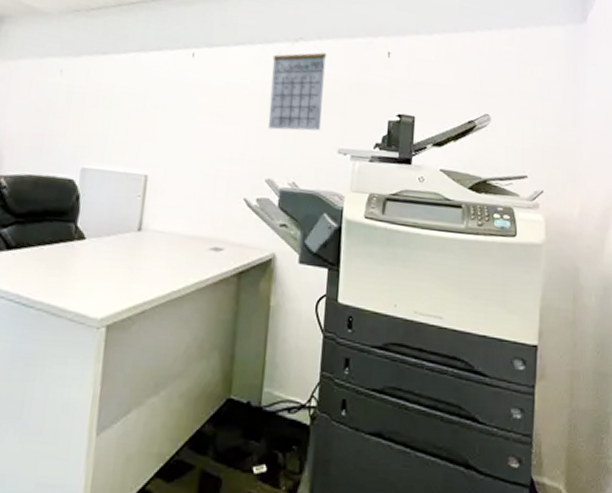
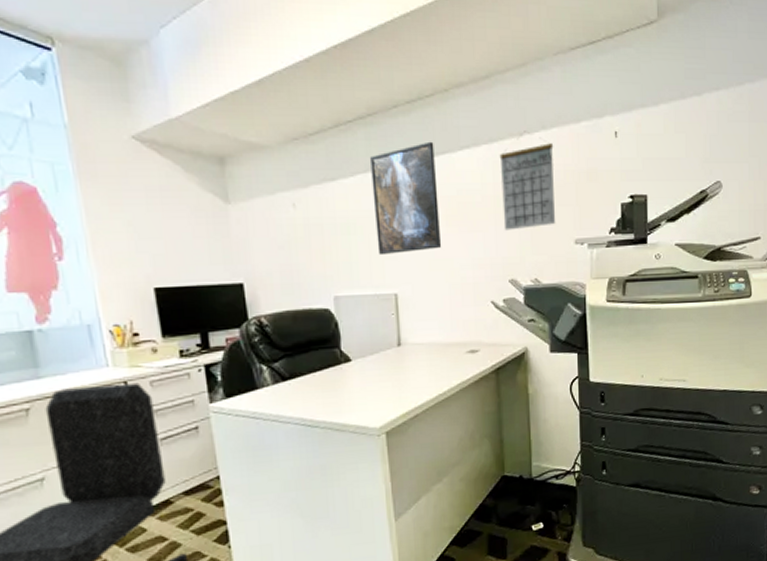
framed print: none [136,33,211,137] -> present [370,141,442,256]

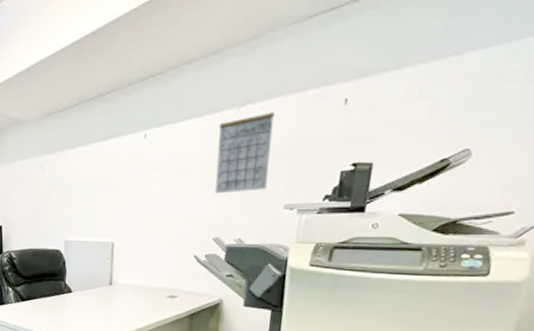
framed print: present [370,141,442,256] -> none [102,113,160,210]

